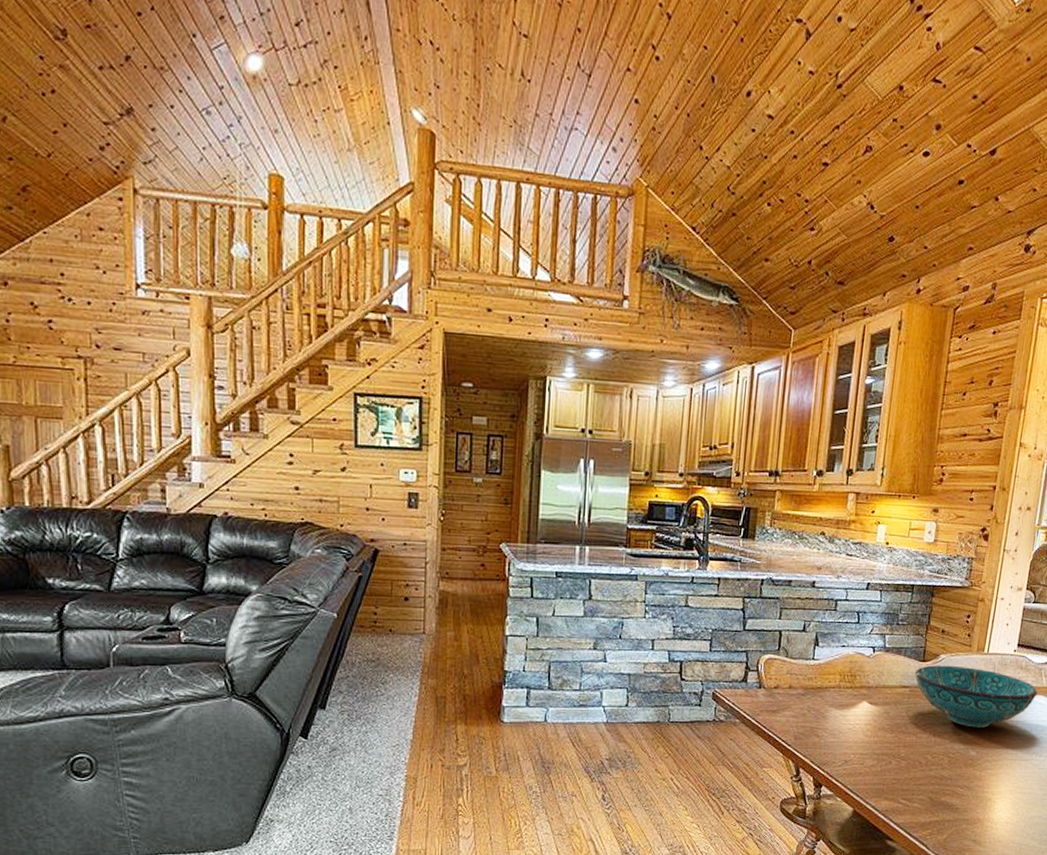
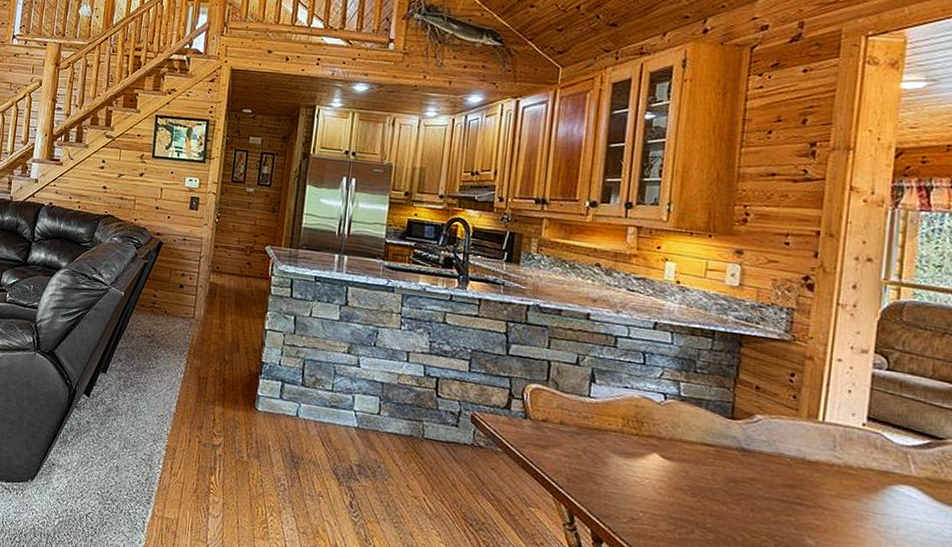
decorative bowl: present [915,665,1038,728] -> none [721,424,904,513]

